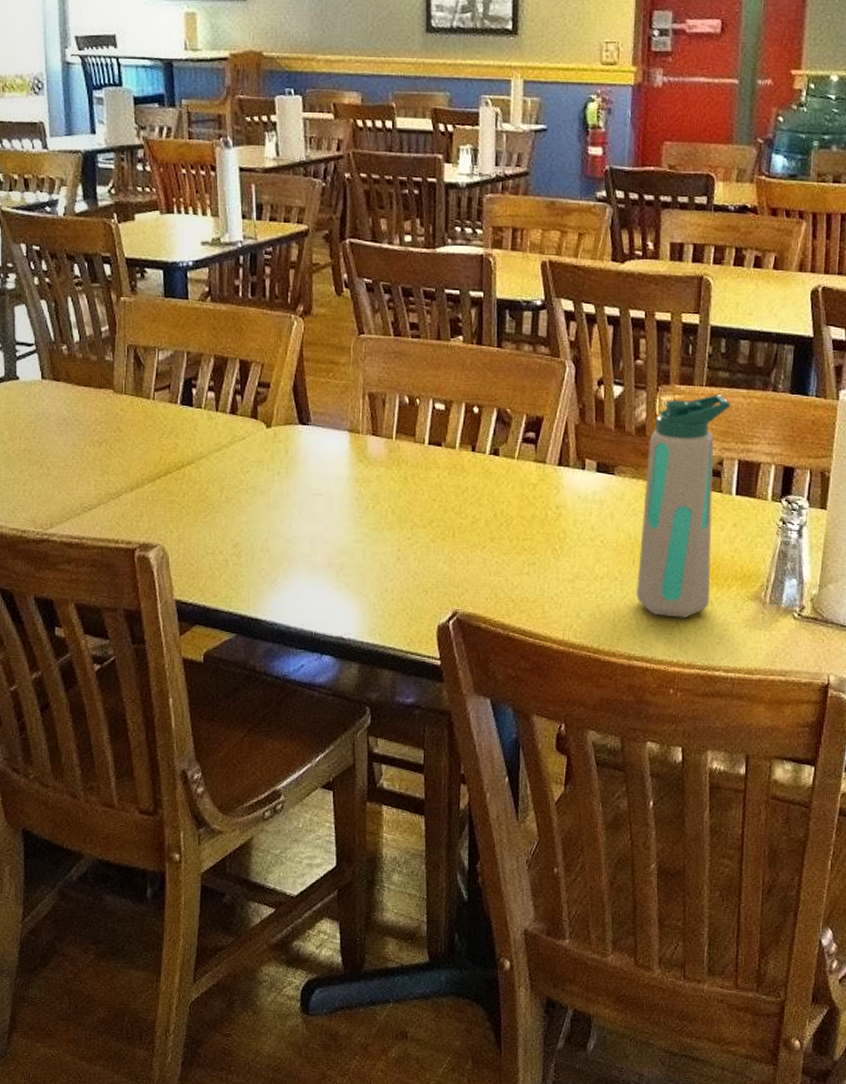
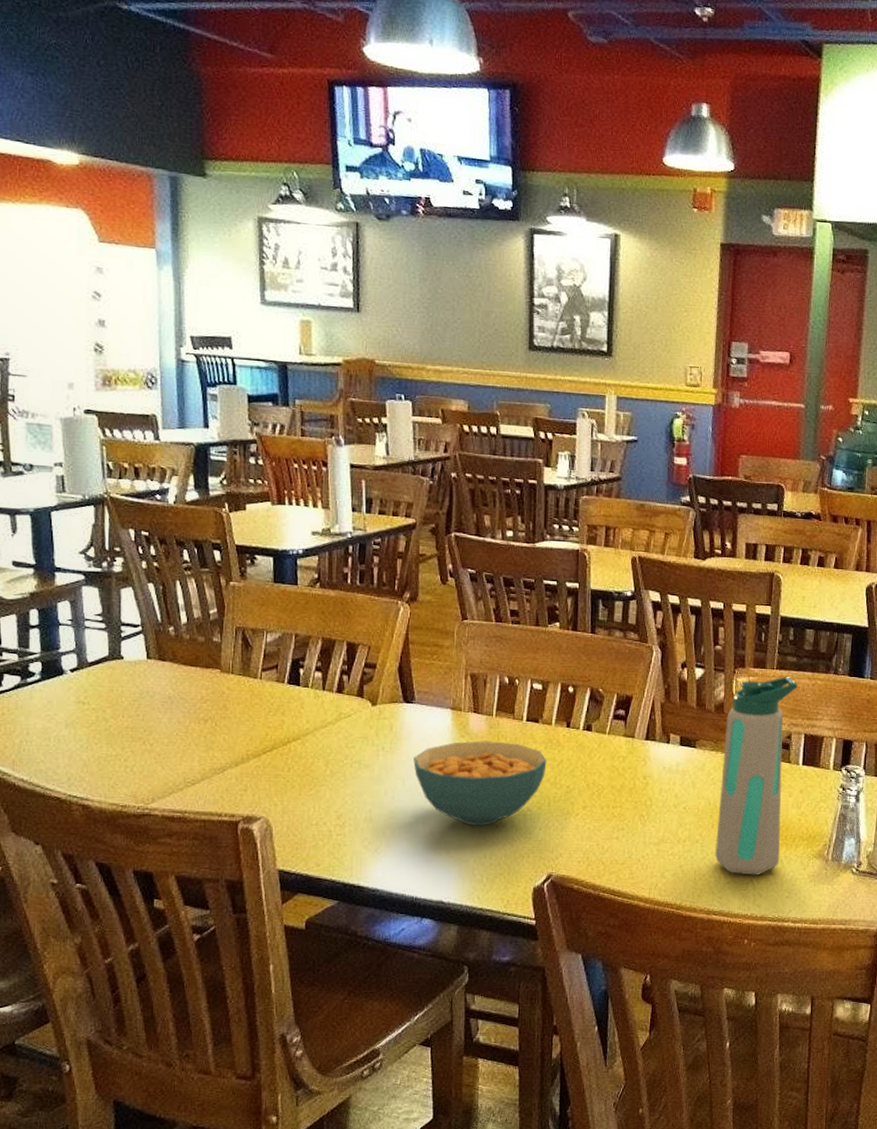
cereal bowl: none [310,466,451,558] -> present [413,741,547,826]

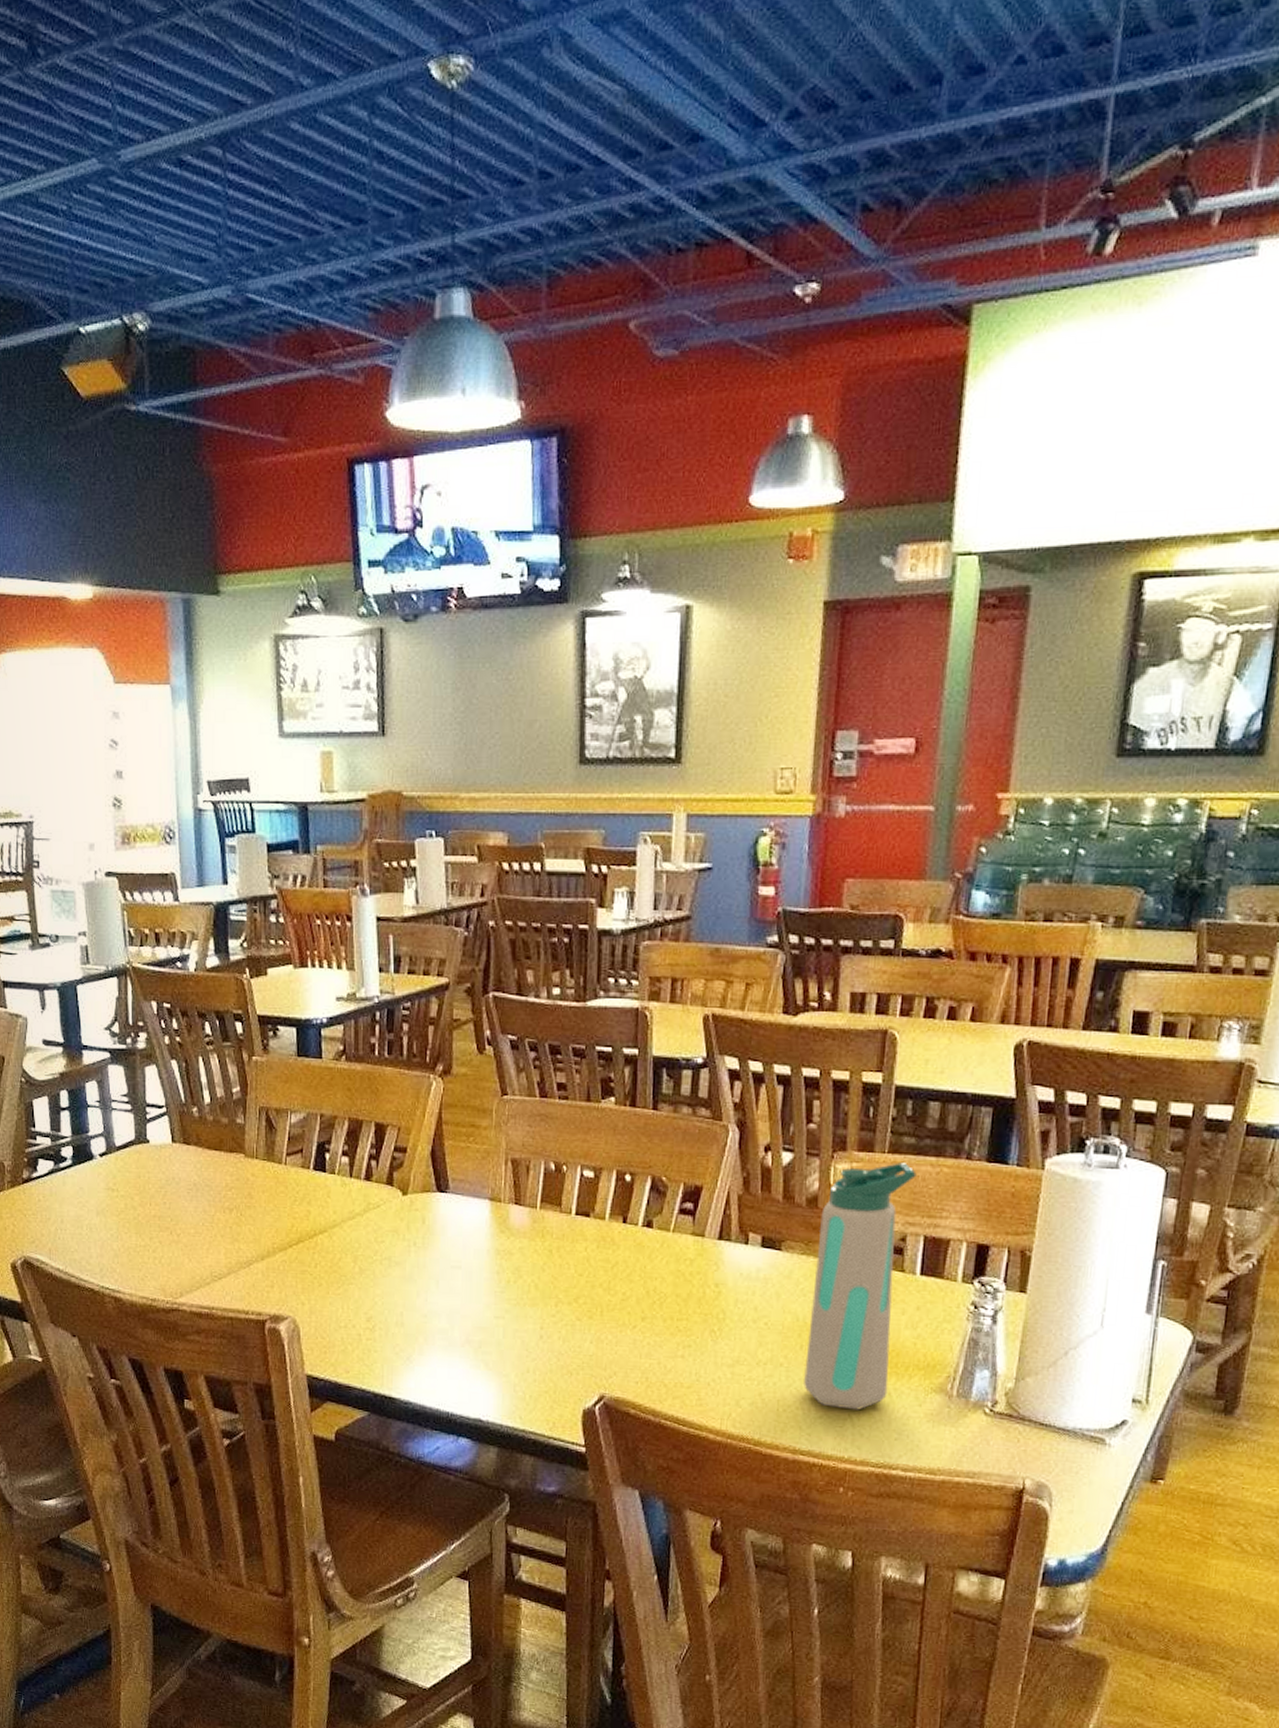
cereal bowl: present [413,741,547,826] -> none [448,1237,599,1336]

